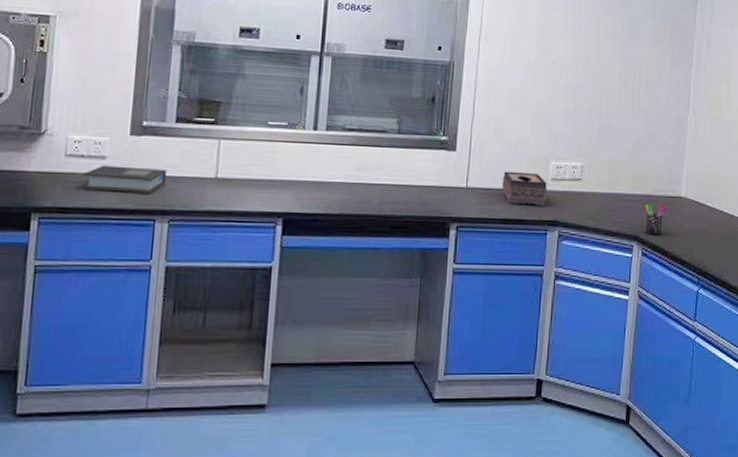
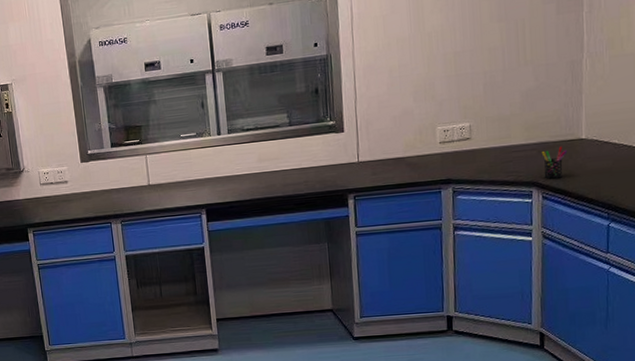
book: present [82,165,166,193] -> none [55,184,113,207]
tissue box: present [501,171,547,206] -> none [391,140,437,170]

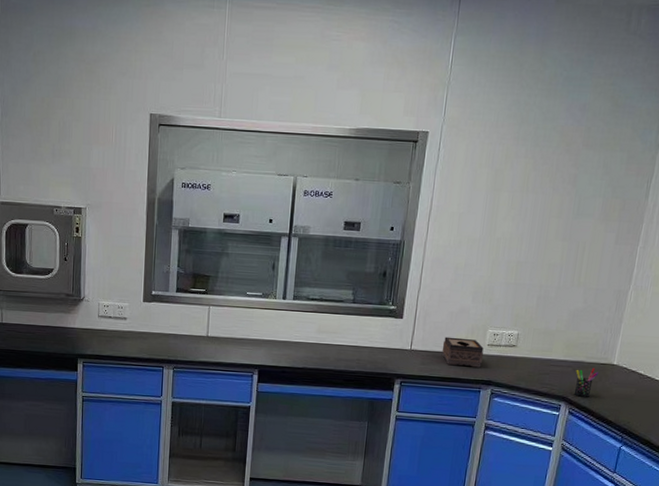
tissue box: none [391,140,437,170] -> present [442,336,484,368]

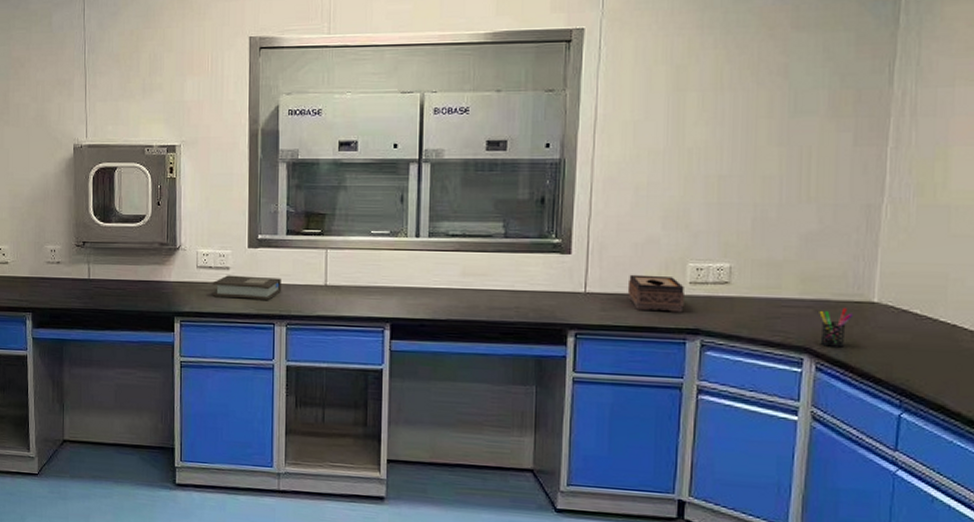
book: none [111,324,170,347] -> present [212,275,281,300]

